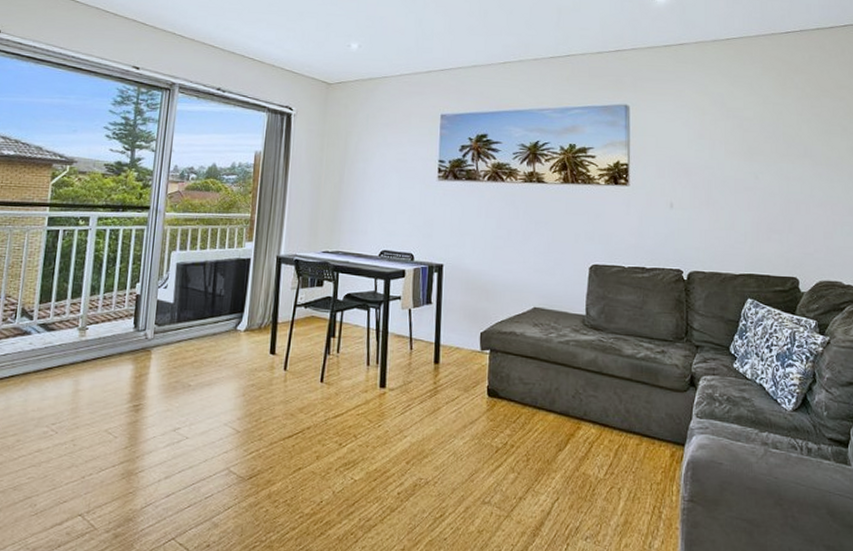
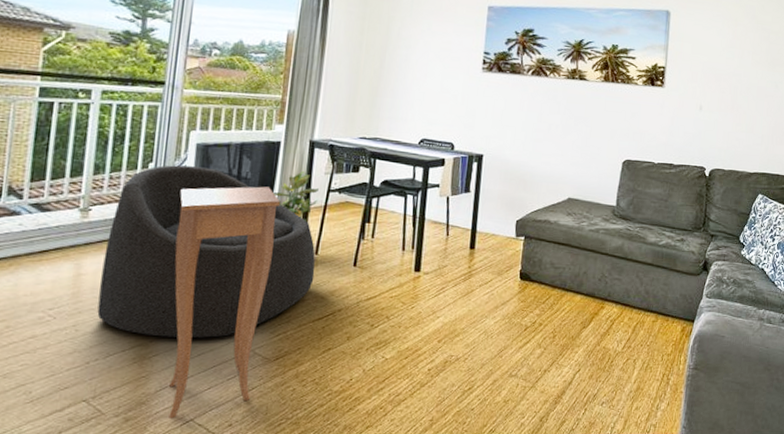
armchair: none [92,284,285,455] -> present [97,165,316,338]
side table: none [153,303,252,537] -> present [169,186,281,419]
potted plant: none [243,286,286,337] -> present [272,170,319,221]

